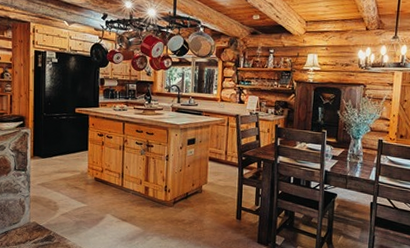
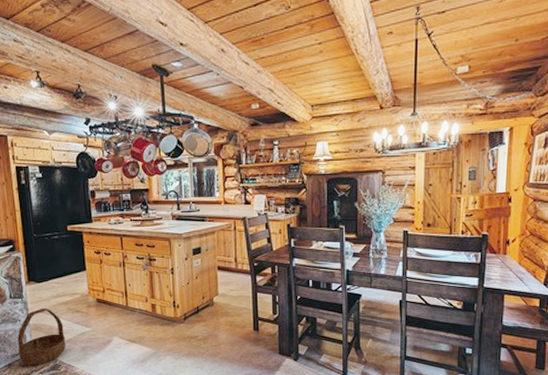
basket: none [16,181,62,235] -> present [17,308,66,365]

